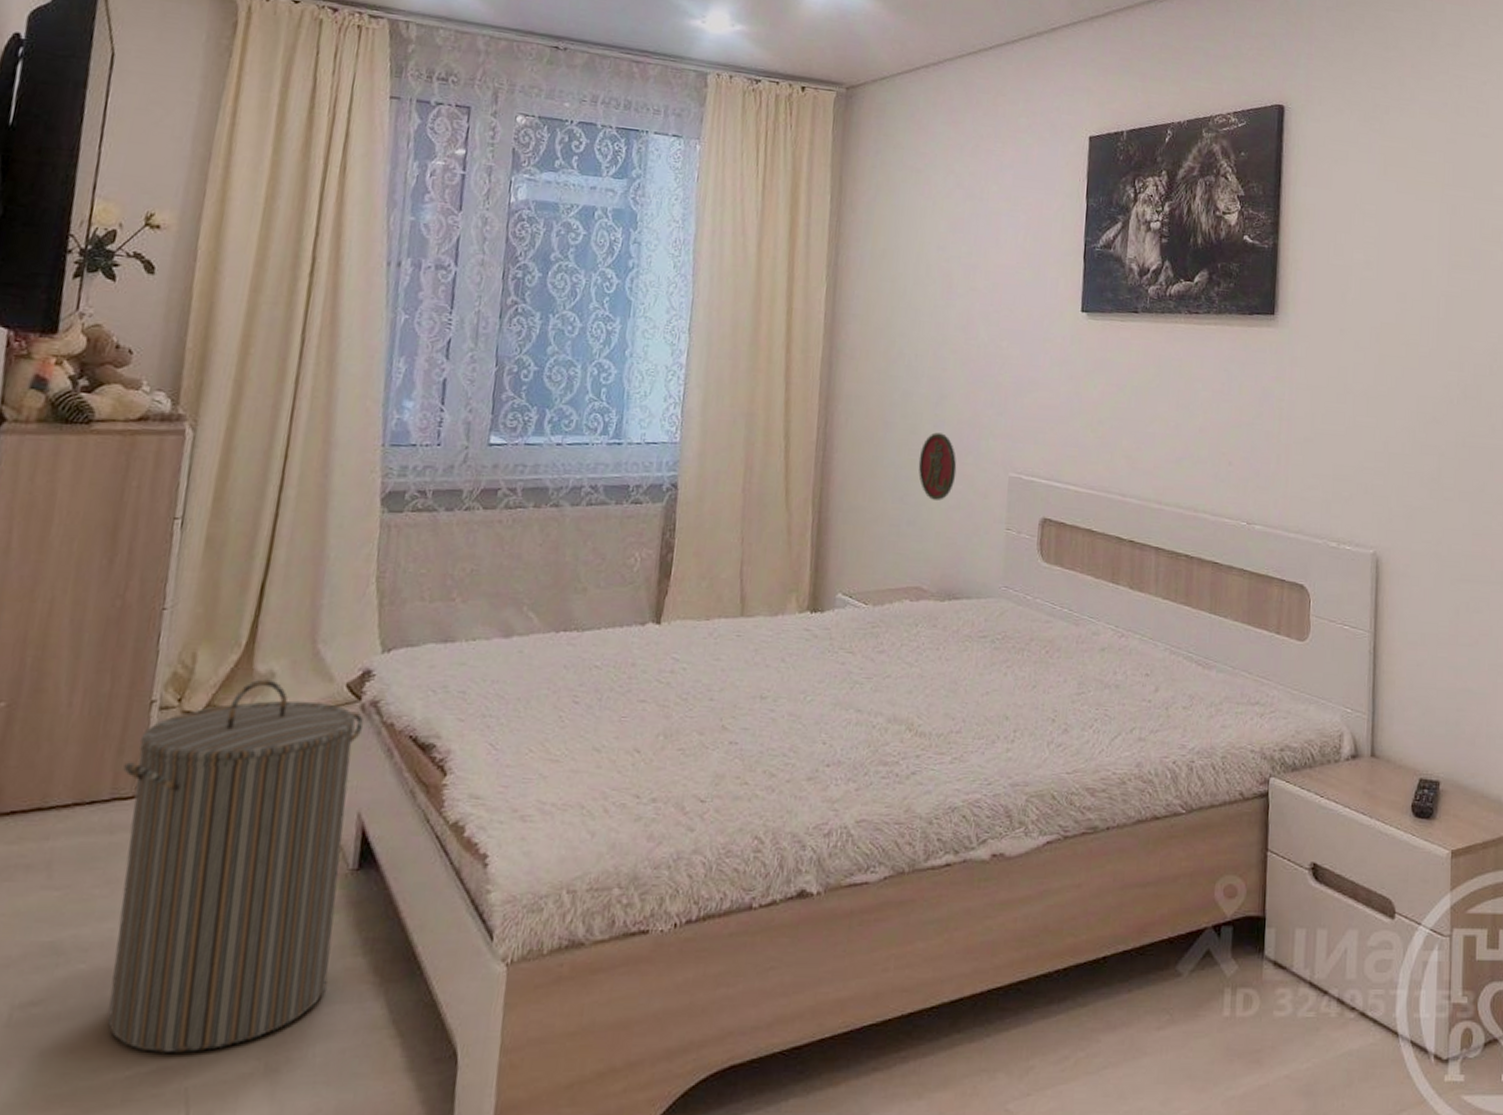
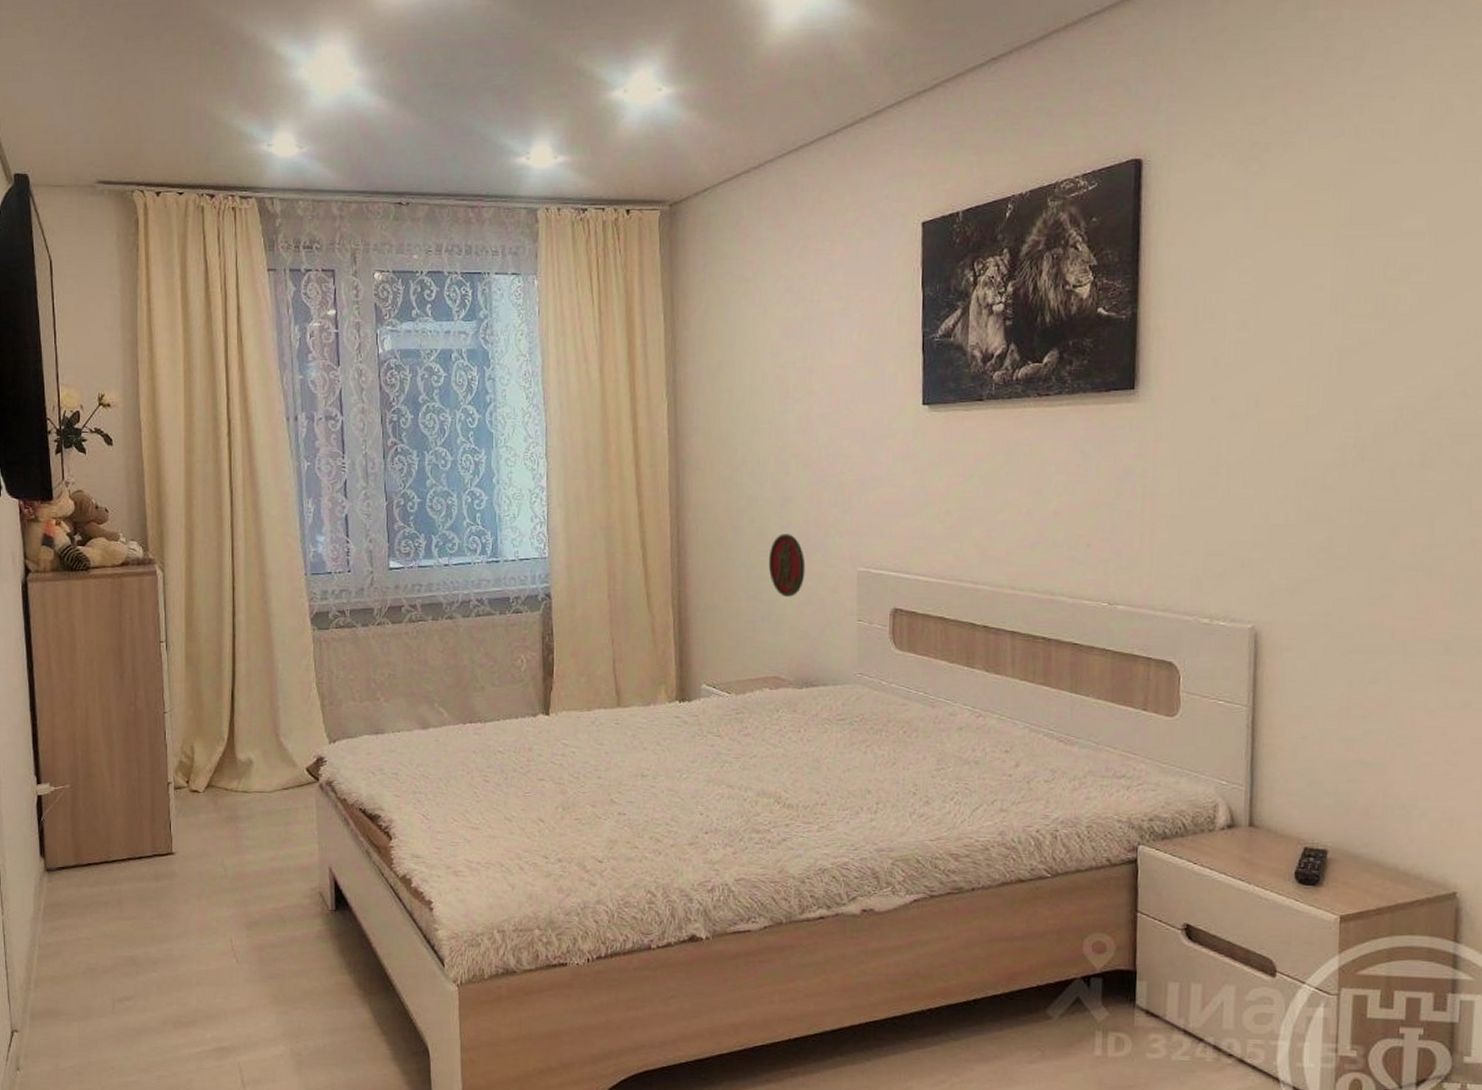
laundry hamper: present [107,679,364,1052] -> none [157,765,325,1038]

